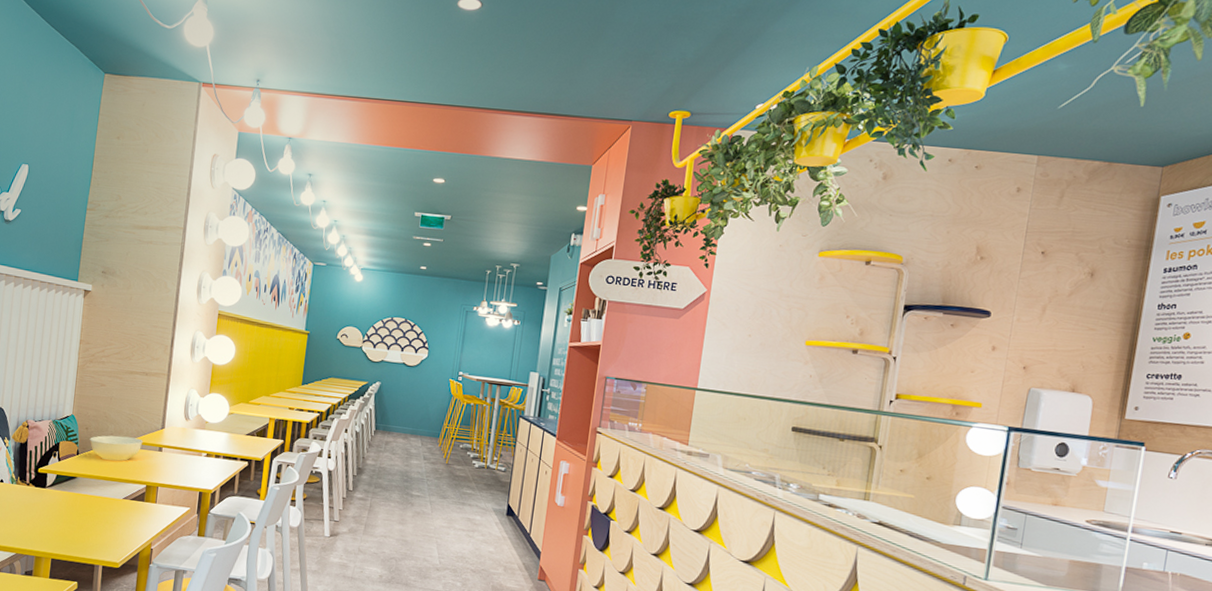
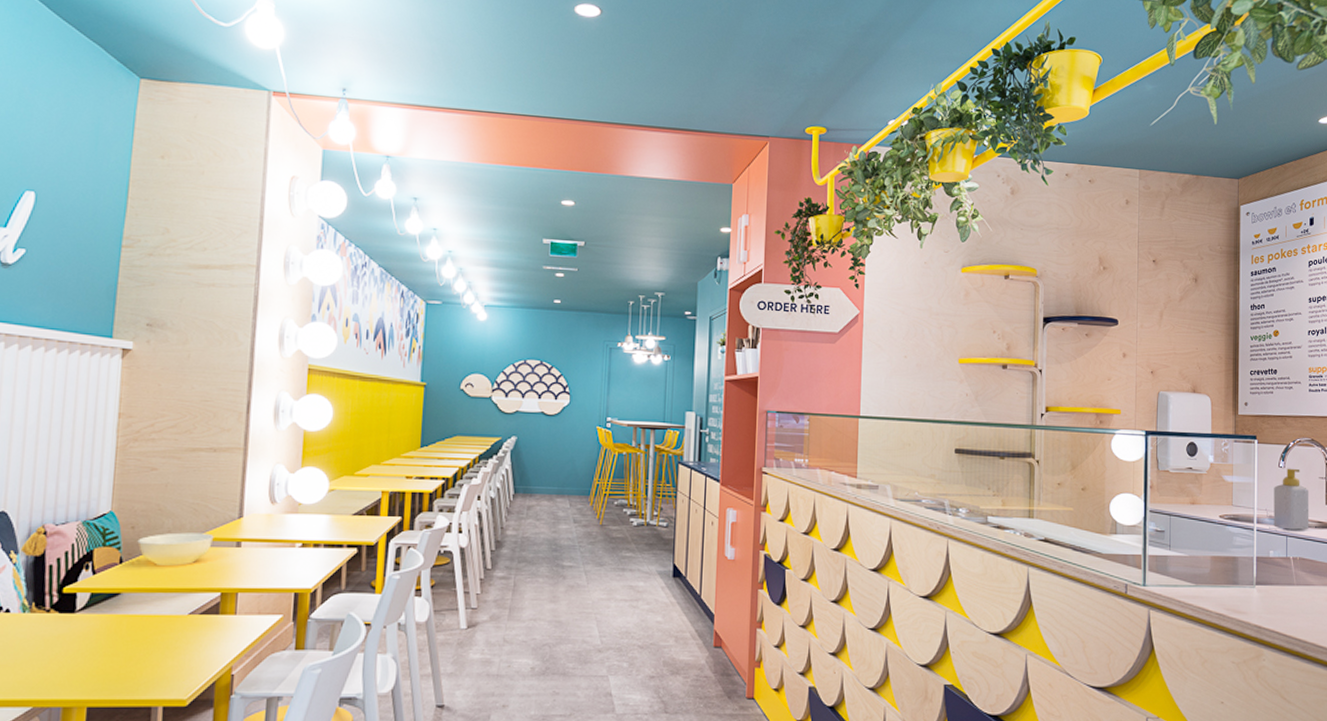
soap bottle: none [1152,479,1204,547] -> present [1273,468,1309,530]

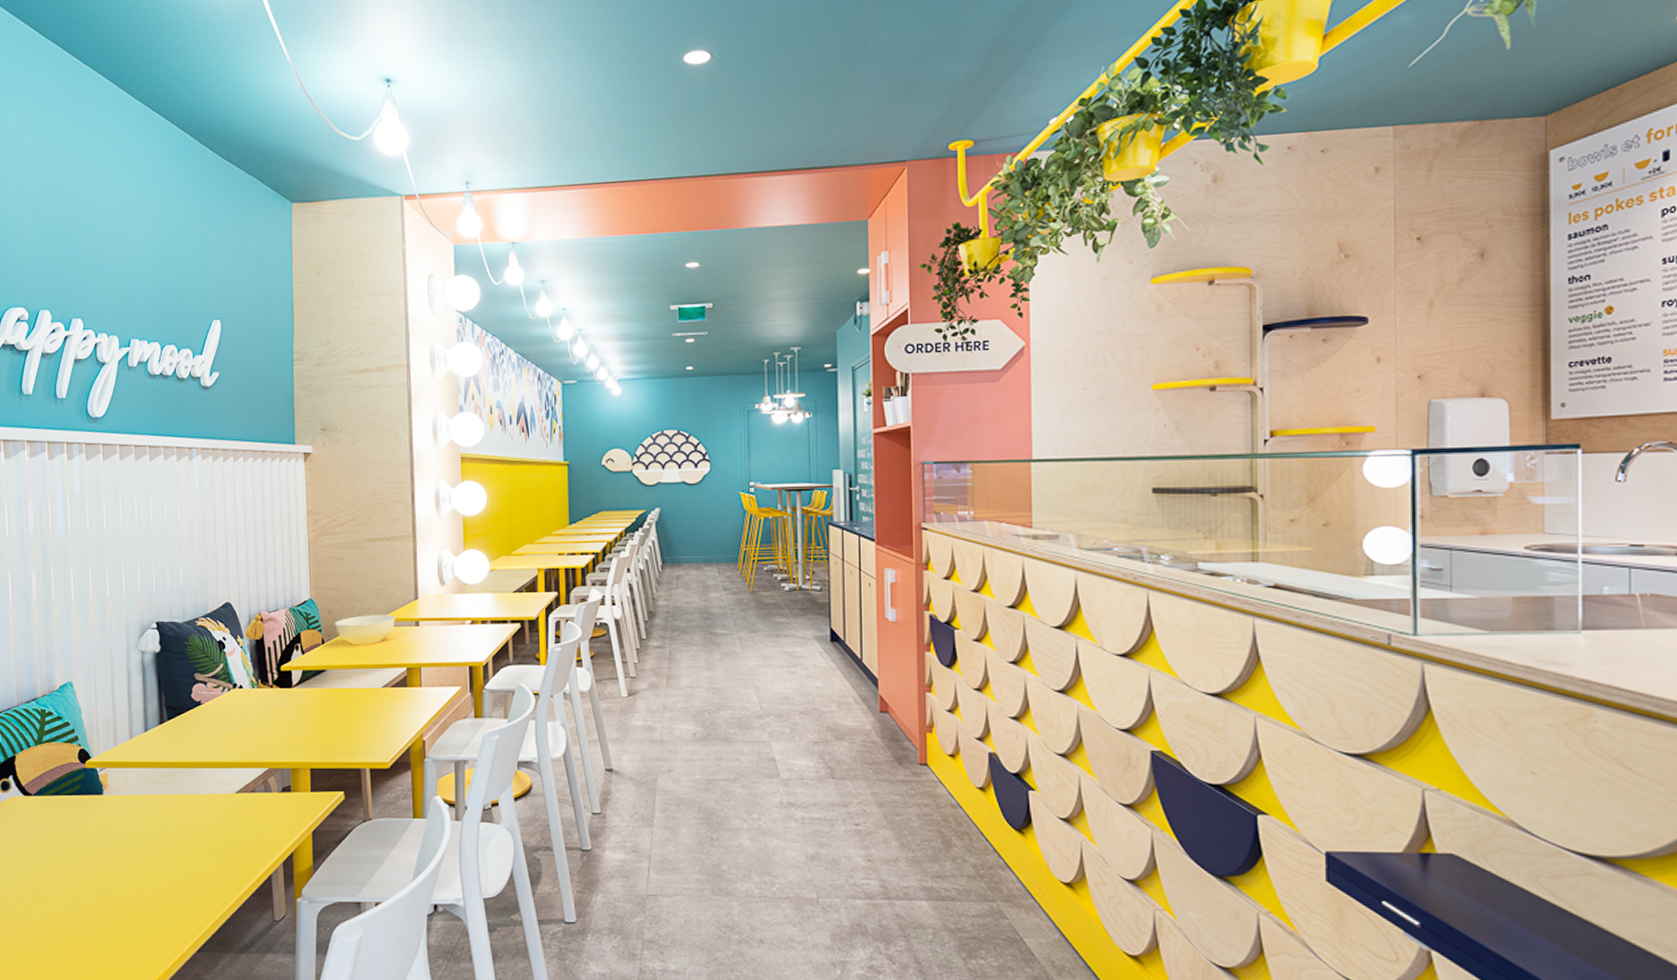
soap bottle: present [1273,468,1309,530] -> none [1608,481,1666,559]

